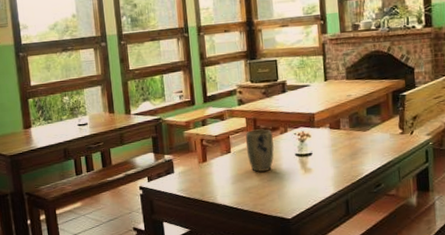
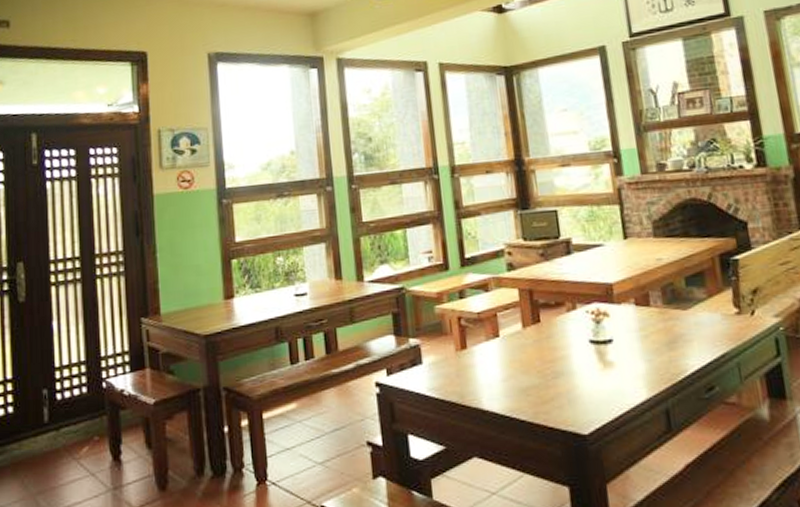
plant pot: present [245,129,275,172] -> none [519,304,560,365]

